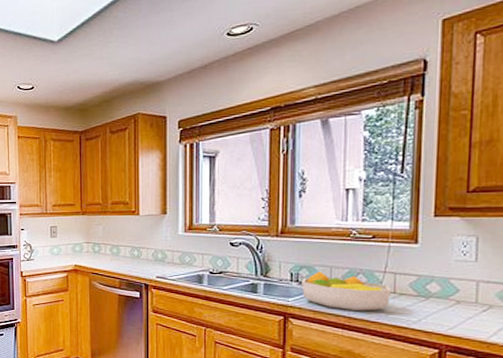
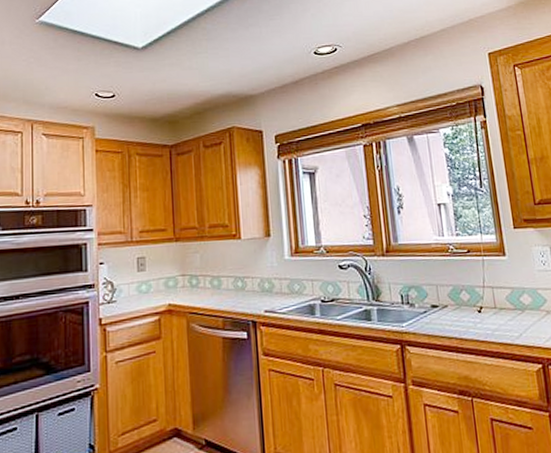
fruit bowl: present [301,271,392,311] -> none [412,290,493,331]

